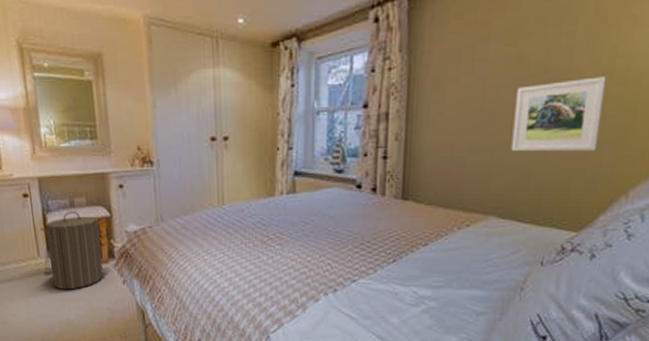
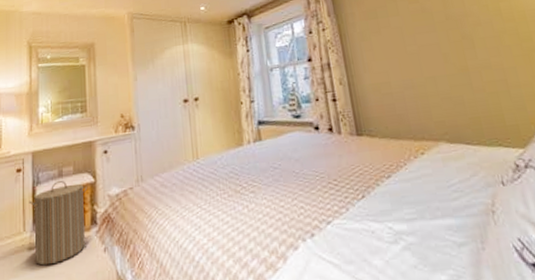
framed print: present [511,76,607,152] -> none [429,16,512,83]

